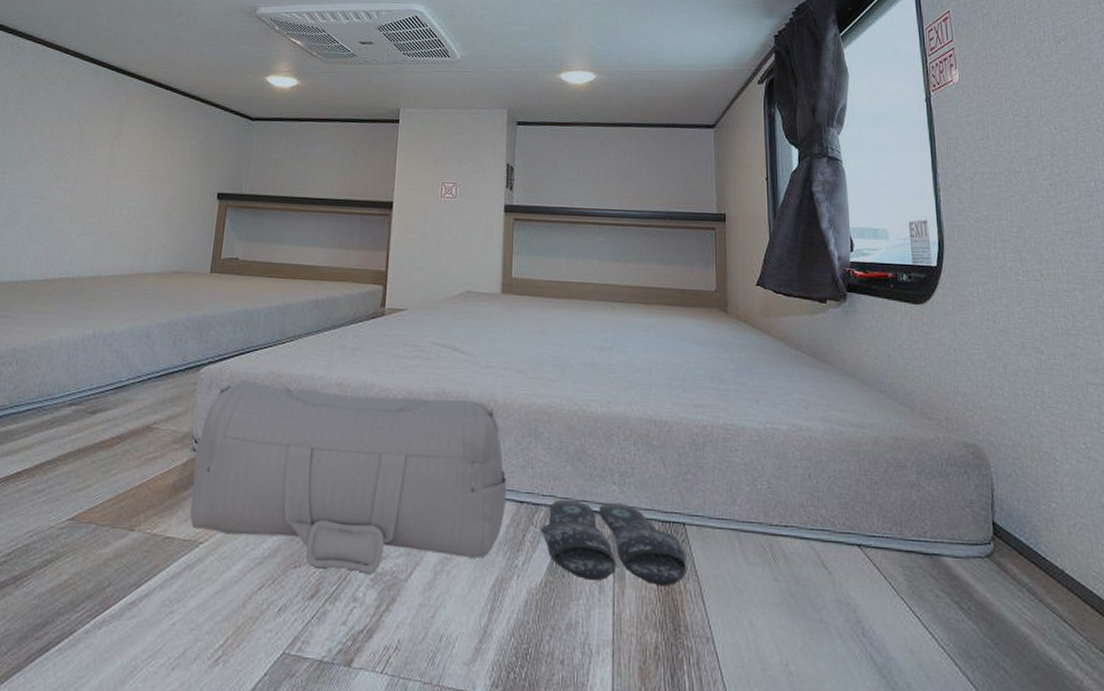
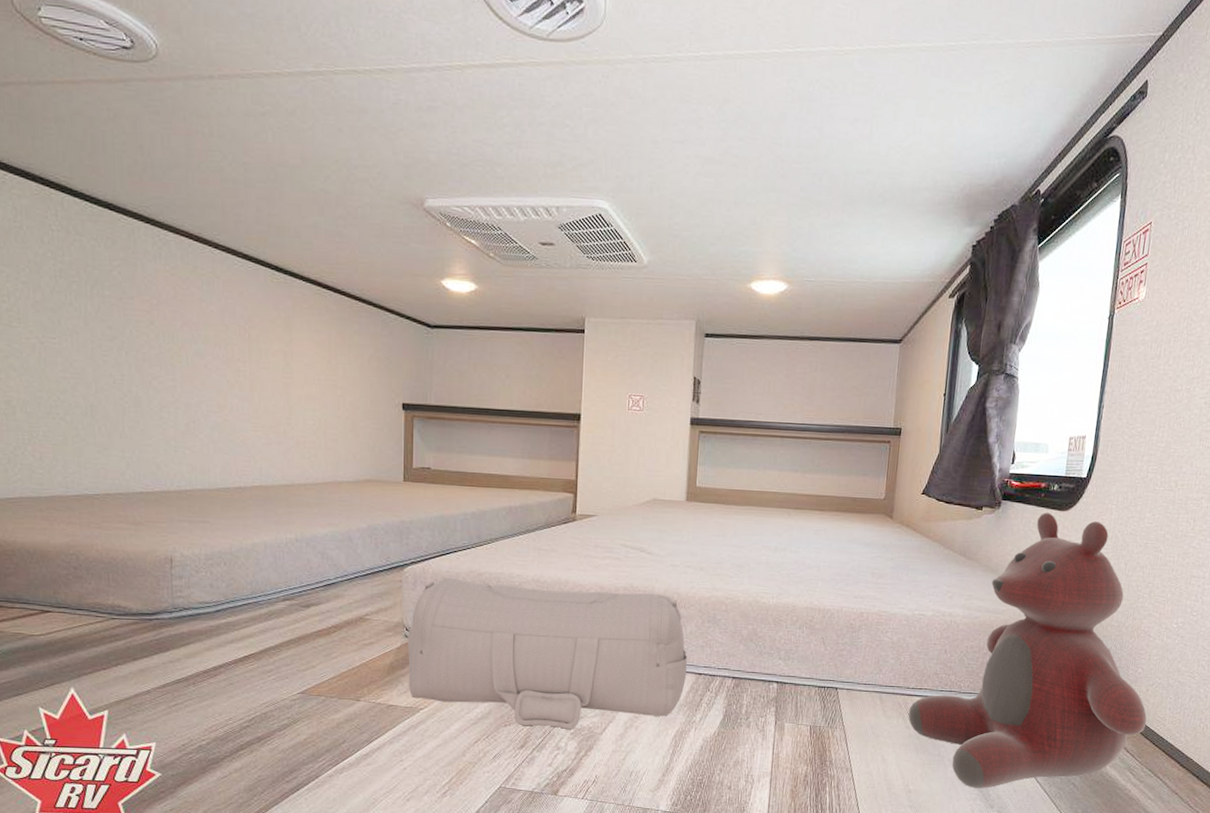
slippers: present [540,499,687,585] -> none [715,671,836,733]
teddy bear: none [775,306,1080,673] -> present [908,513,1147,789]

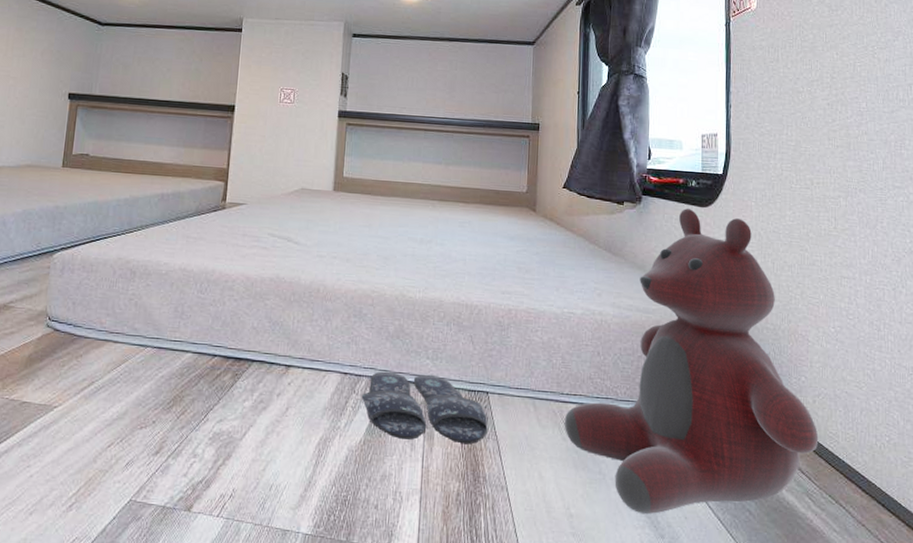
duffel bag: present [407,577,688,729] -> none [45,264,333,434]
slippers: none [715,671,836,733] -> present [361,371,488,443]

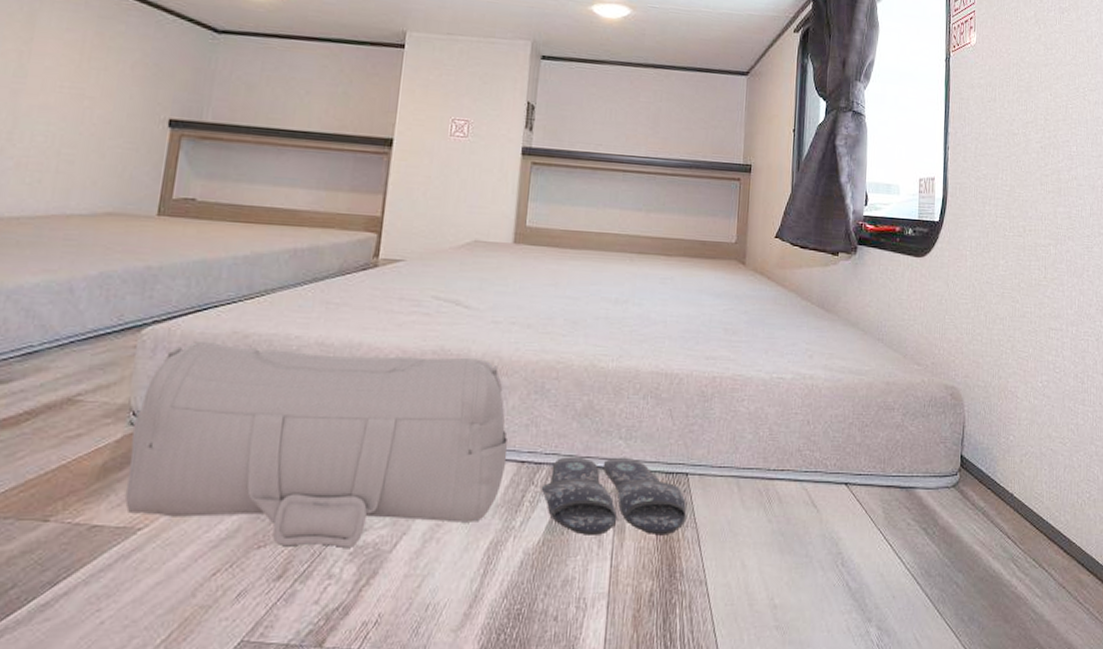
duffel bag: none [45,264,333,434] -> present [125,340,509,548]
teddy bear: present [564,208,819,514] -> none [770,259,1025,598]

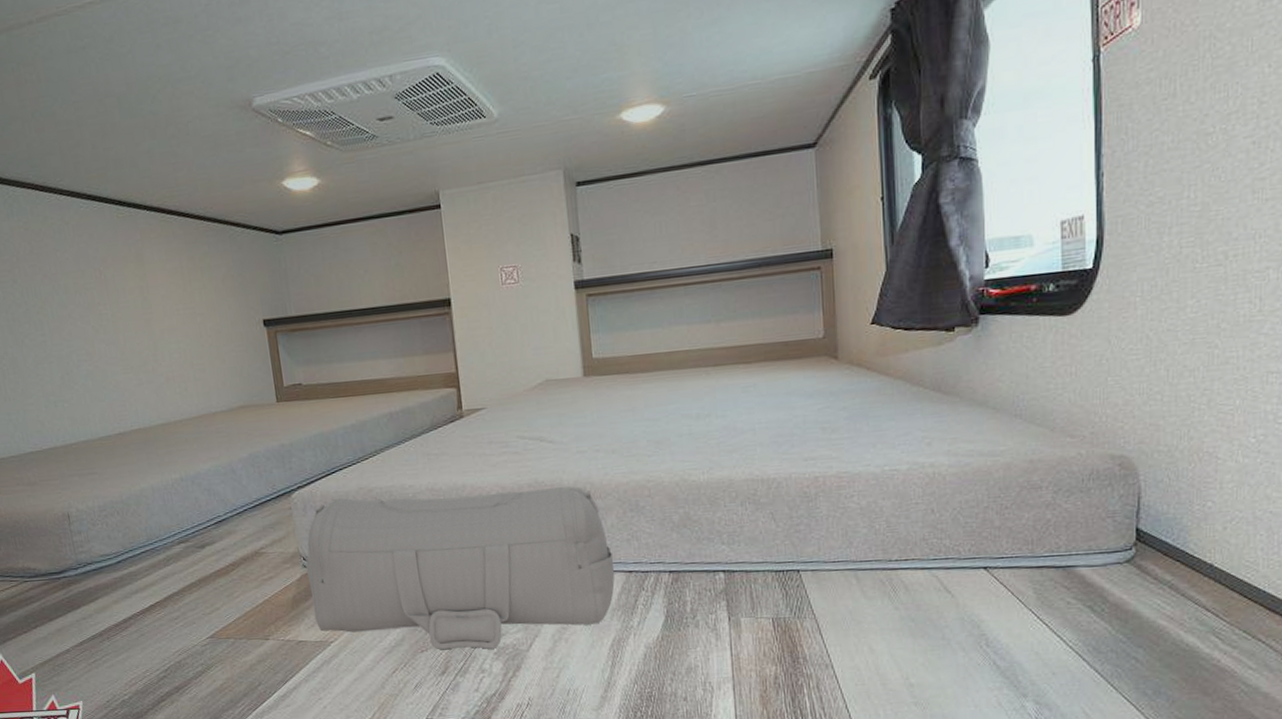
slippers: present [541,456,687,535] -> none [652,560,803,630]

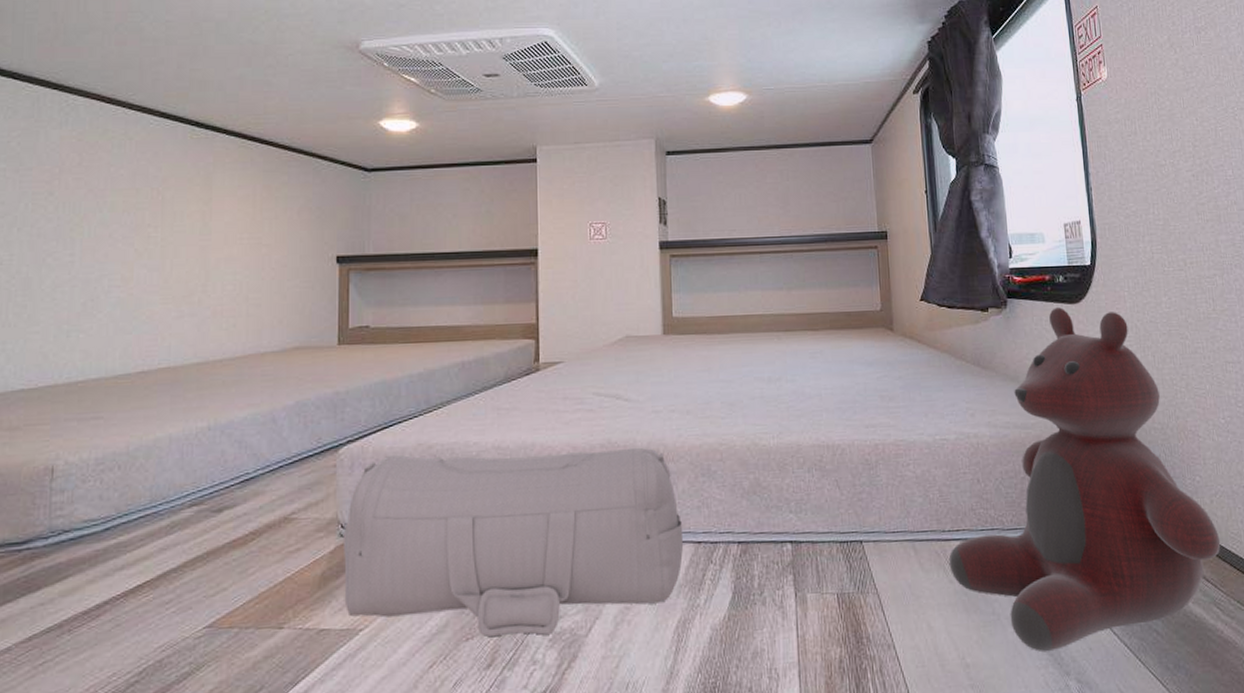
teddy bear: none [894,321,1230,675] -> present [948,307,1221,652]

